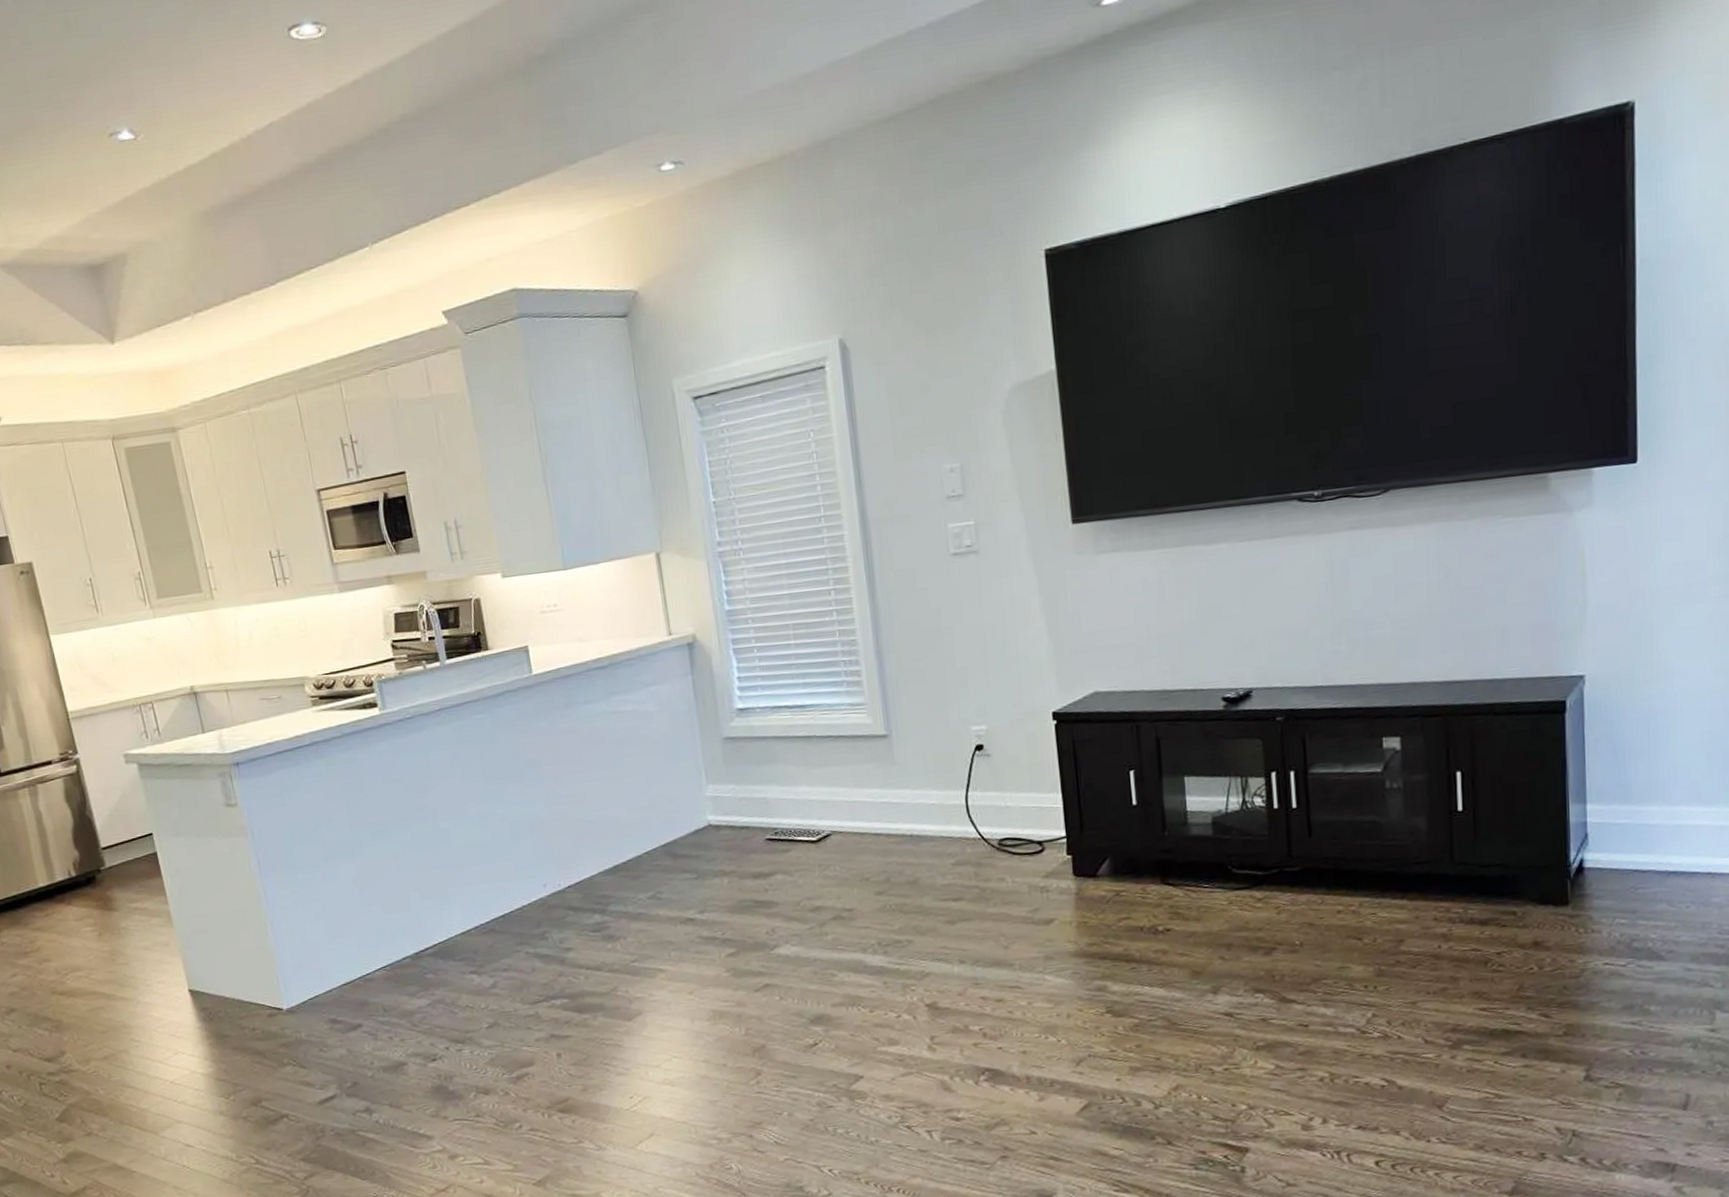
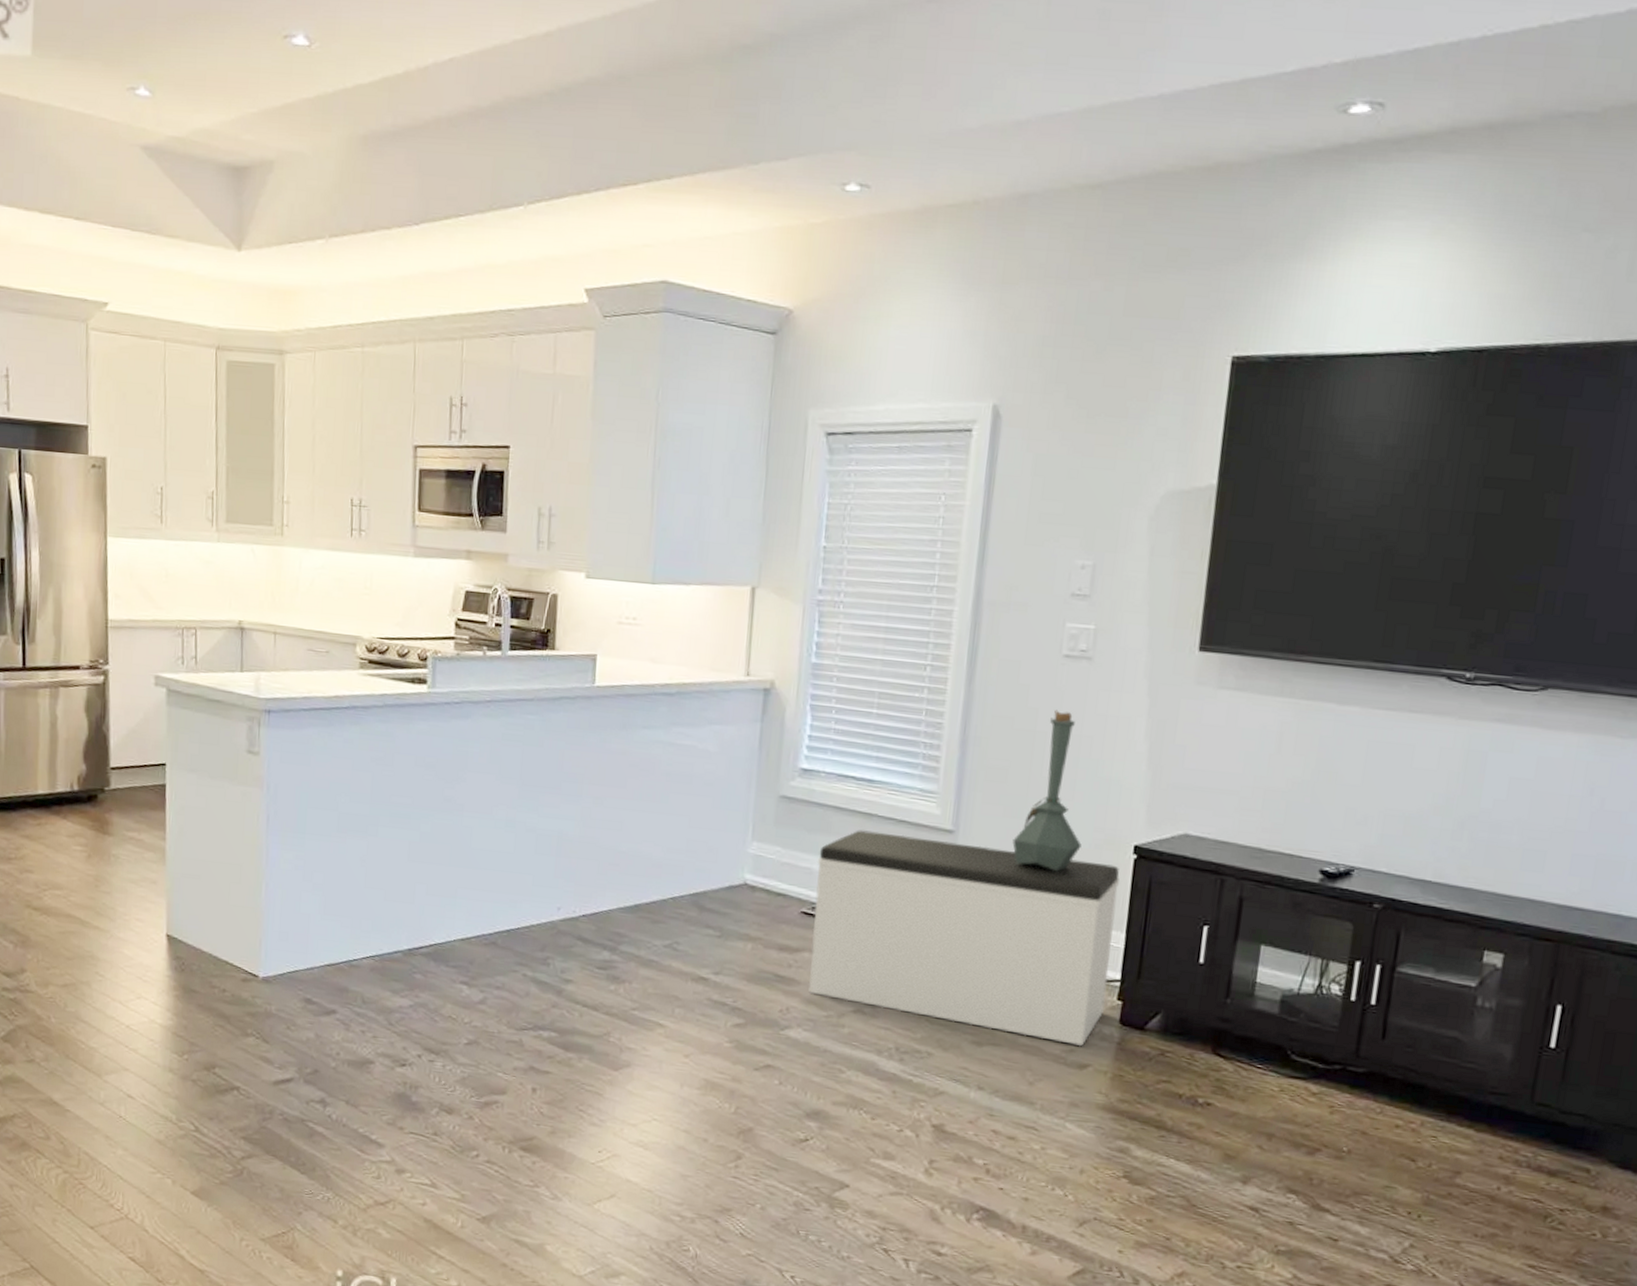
bench: none [770,734,1057,912] -> present [808,830,1120,1046]
lantern: none [942,605,1005,753] -> present [1012,709,1082,871]

